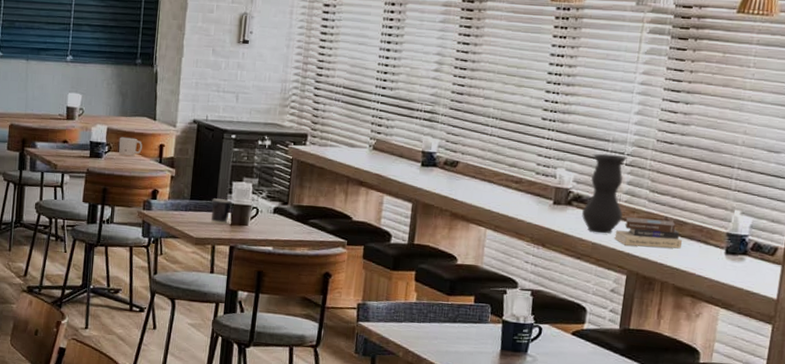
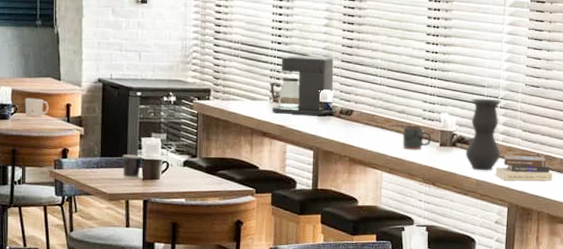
coffee maker: none [371,101,442,167] -> present [270,55,334,117]
mug: none [511,180,544,207] -> present [402,125,431,150]

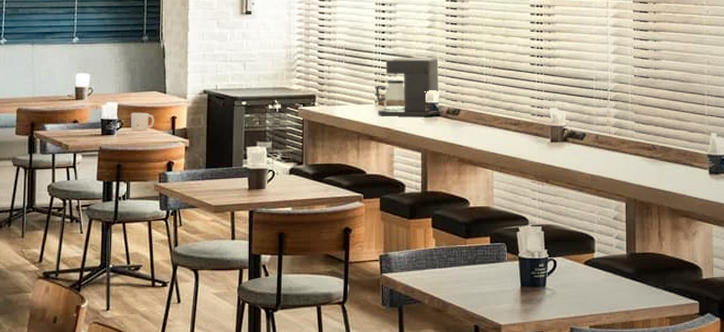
mug: present [121,154,142,179] -> none [227,165,248,189]
mug: present [402,125,431,150] -> none [512,122,541,147]
vase: present [466,98,501,171] -> none [578,91,614,166]
books: present [495,155,553,181] -> none [610,148,671,174]

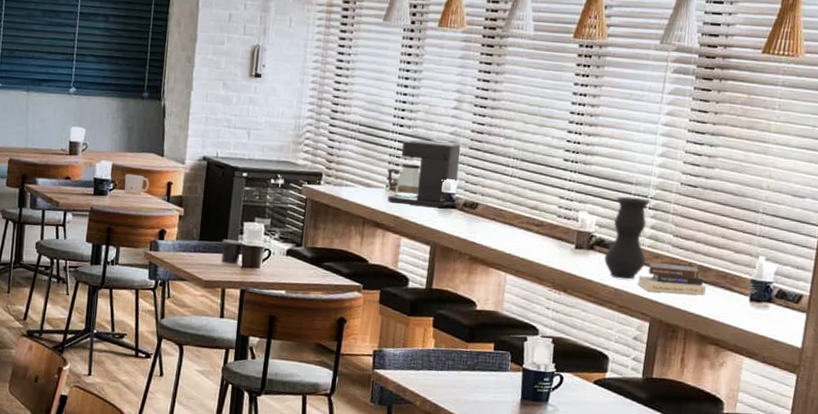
mug: none [227,165,248,189] -> present [221,239,243,266]
vase: none [578,91,614,166] -> present [604,196,651,279]
books: none [610,148,671,174] -> present [637,262,707,296]

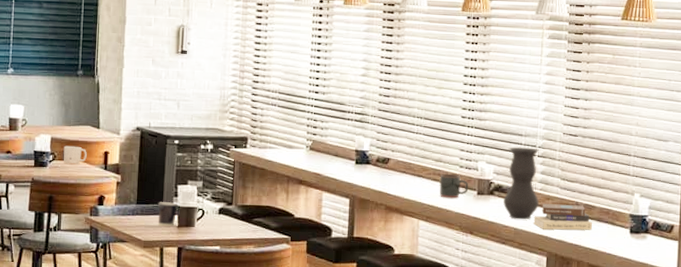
coffee maker: present [387,139,461,209] -> none [307,104,371,165]
mug: none [532,223,566,251] -> present [439,173,468,198]

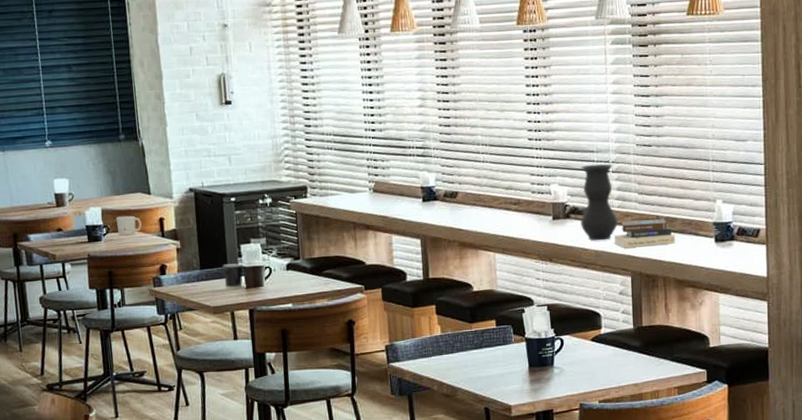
mug: present [439,173,468,198] -> none [512,200,543,227]

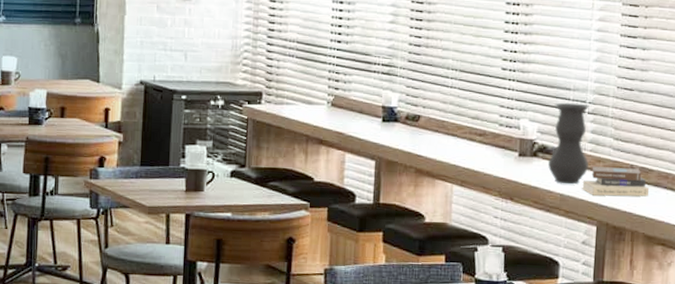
mug: present [116,215,142,237] -> none [60,101,86,123]
mug: present [222,263,243,289] -> none [163,163,185,190]

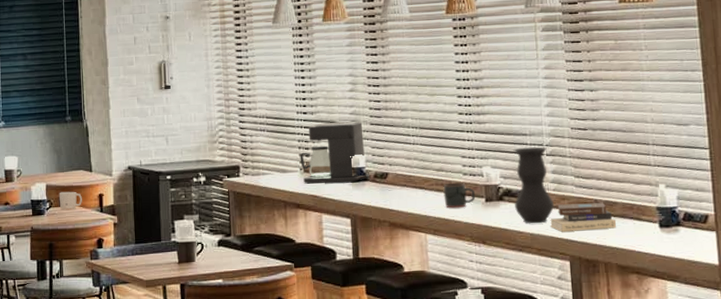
mug: none [60,101,86,123] -> present [59,191,82,211]
coffee maker: none [328,55,400,123] -> present [300,121,367,184]
mug: none [476,132,509,160] -> present [443,182,475,208]

